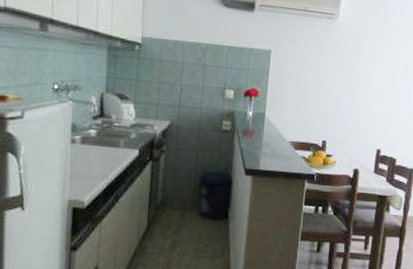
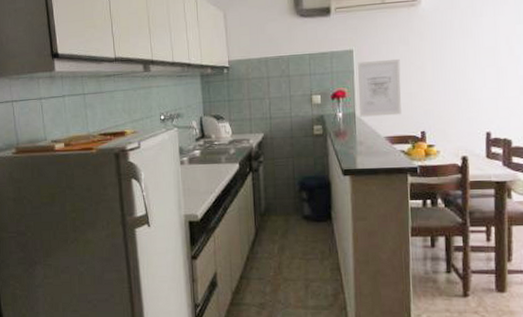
wall art: none [268,64,313,122] -> present [358,58,402,117]

